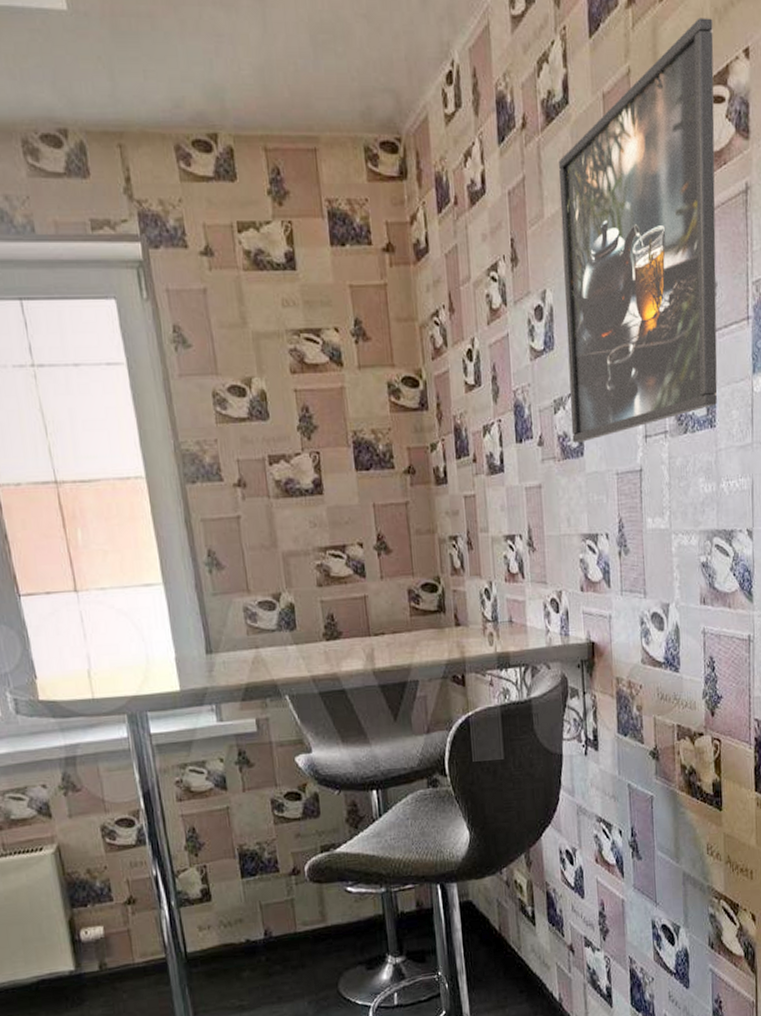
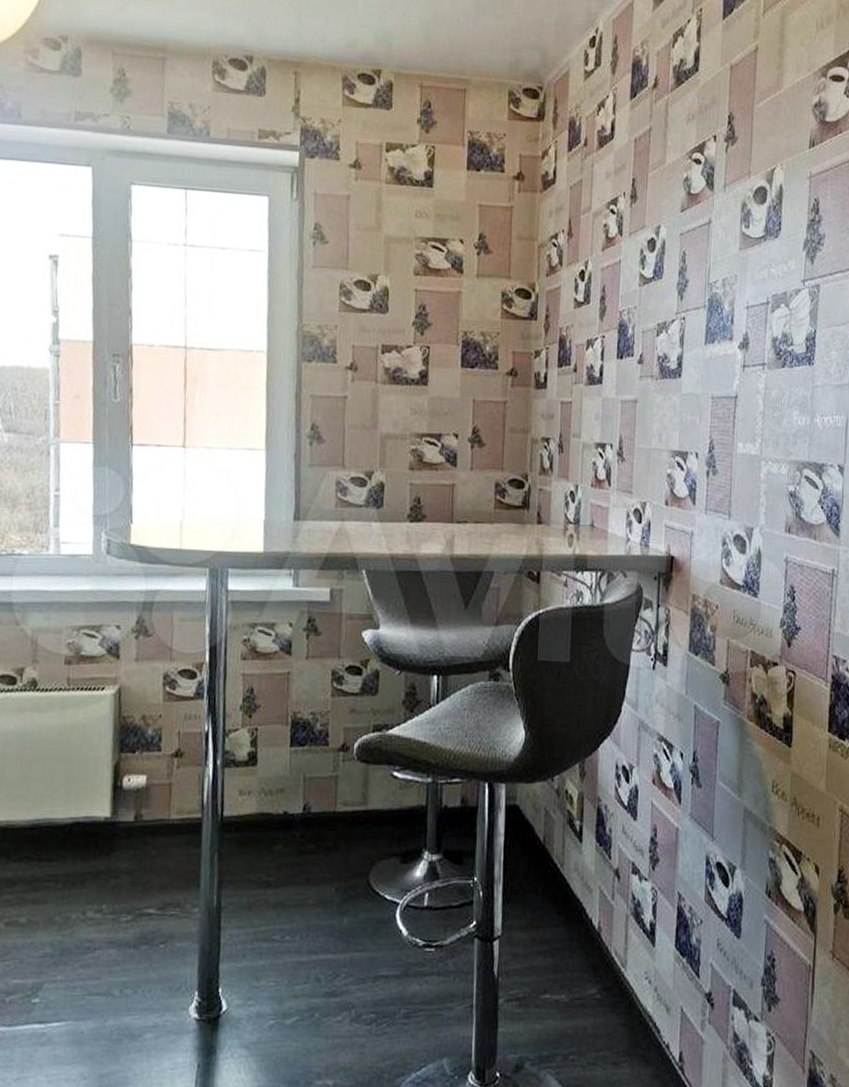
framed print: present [559,17,718,443] -> none [671,10,838,365]

